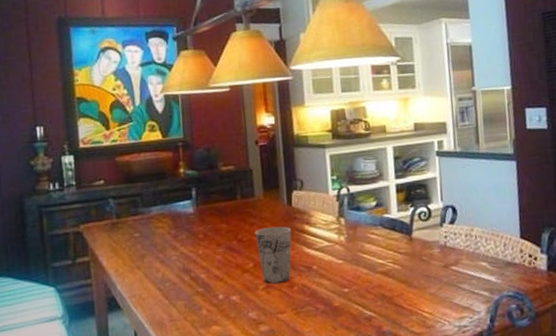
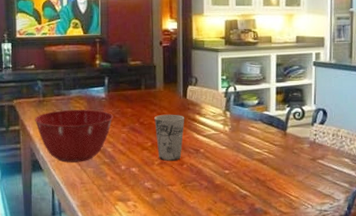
mixing bowl: none [108,228,205,297] -> present [35,109,113,163]

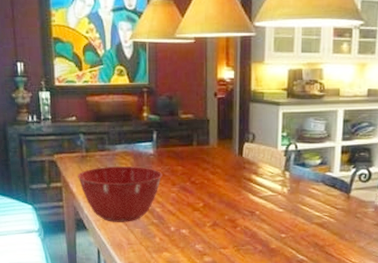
cup: present [154,114,185,161] -> none [207,173,240,223]

